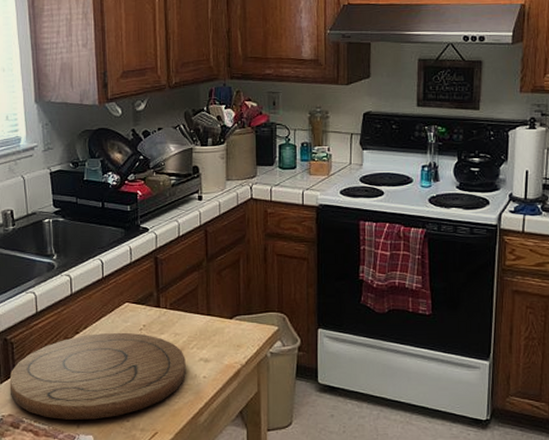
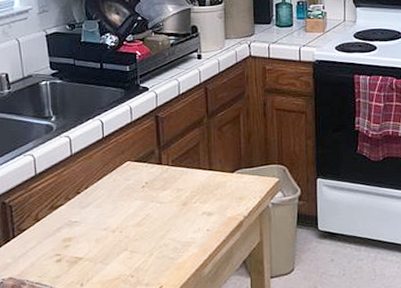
cutting board: present [9,332,186,420] -> none [9,190,189,280]

